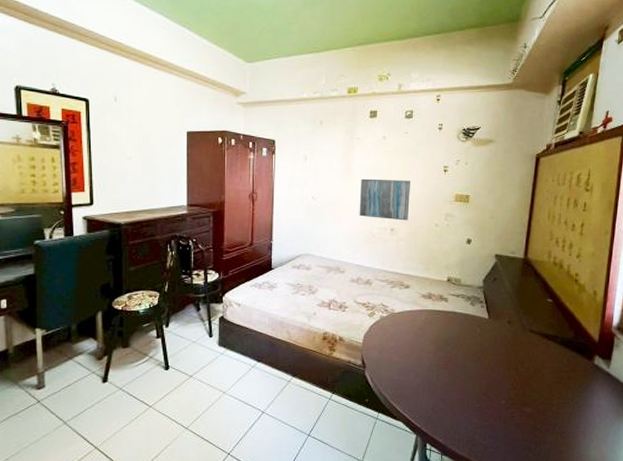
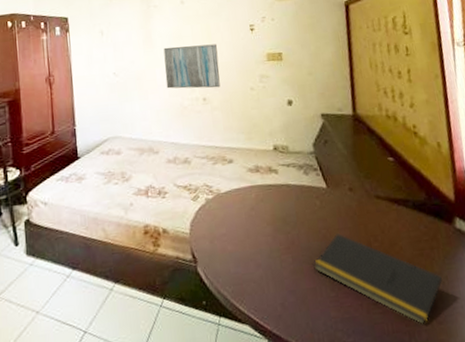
notepad: none [465,358,573,437] -> present [313,234,443,324]

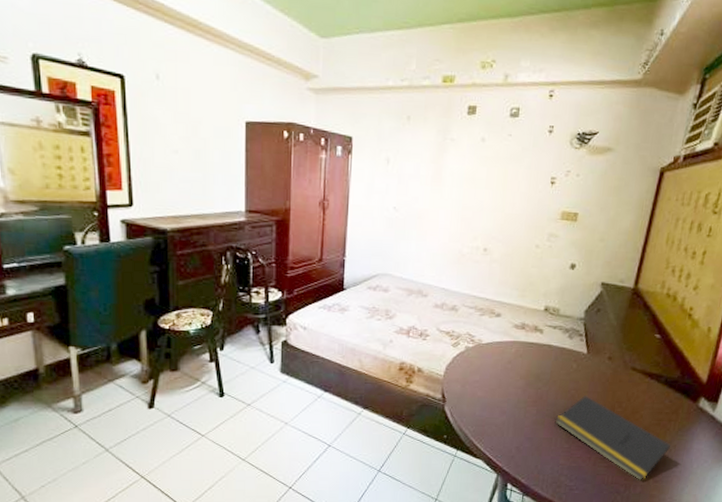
wall art: present [163,44,221,89] -> none [448,188,510,240]

